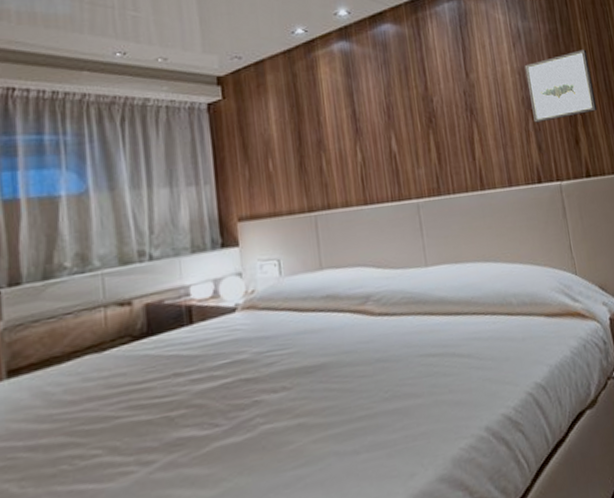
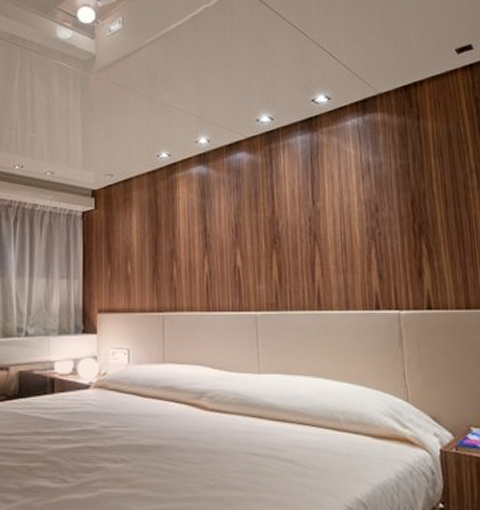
wall art: present [524,49,598,123] -> none [372,186,445,252]

